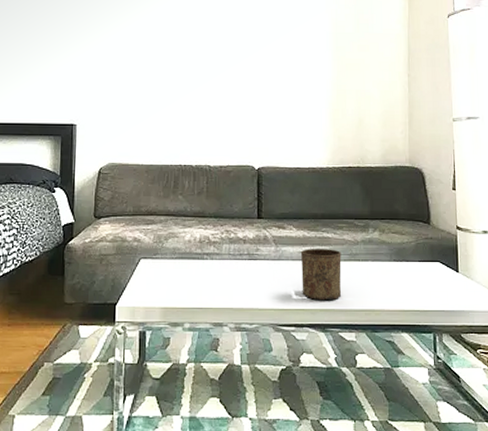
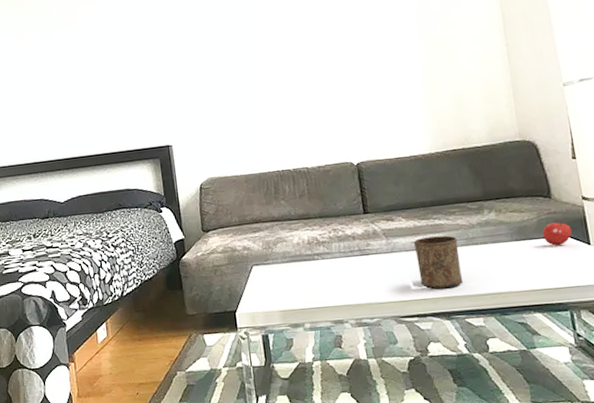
fruit: none [418,247,444,270] -> present [542,221,572,246]

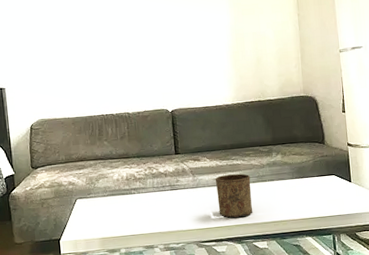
fruit: present [542,221,572,246] -> none [316,162,338,183]

